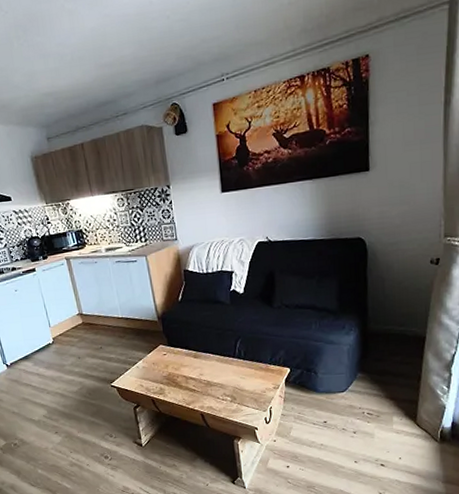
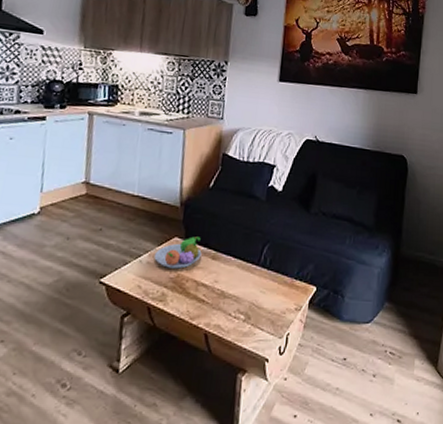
fruit bowl: none [147,342,185,370] -> present [154,236,202,269]

